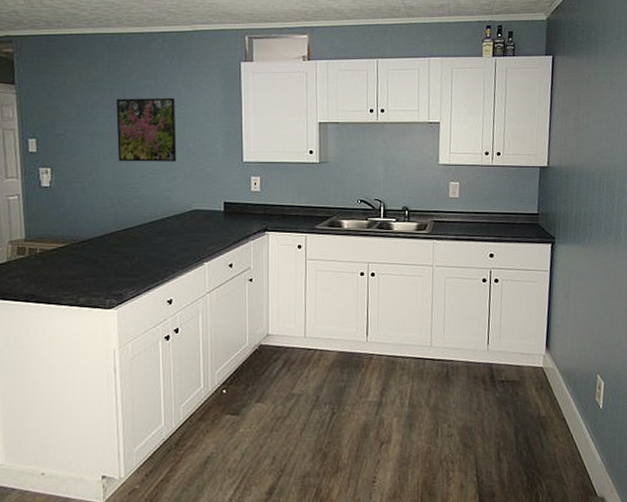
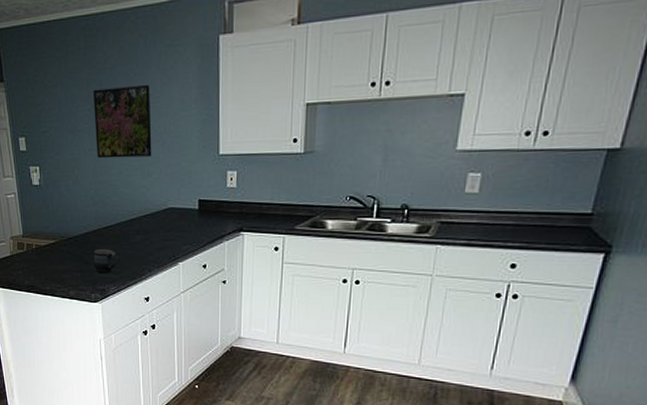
mug: none [110,252,136,277] -> present [93,249,116,274]

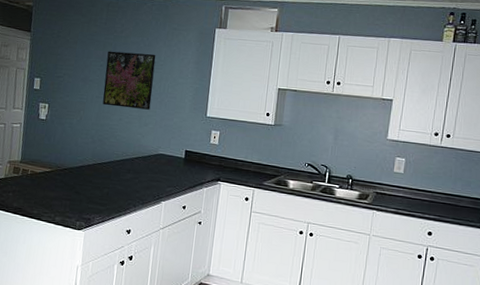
mug: present [93,249,116,274] -> none [83,181,106,204]

